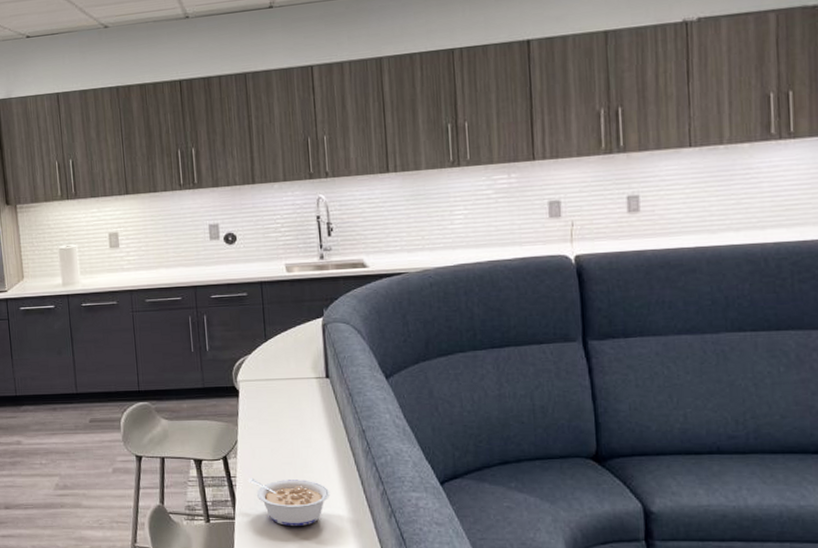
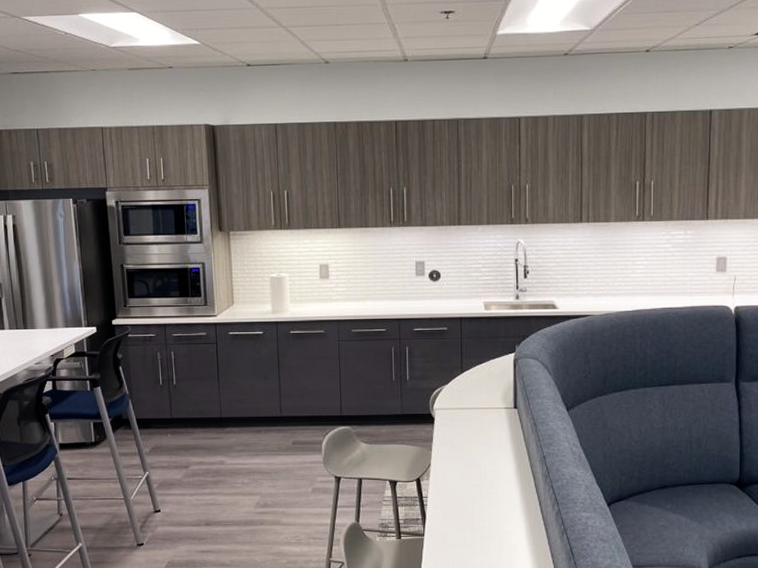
legume: present [247,477,330,526] -> none [438,498,511,542]

